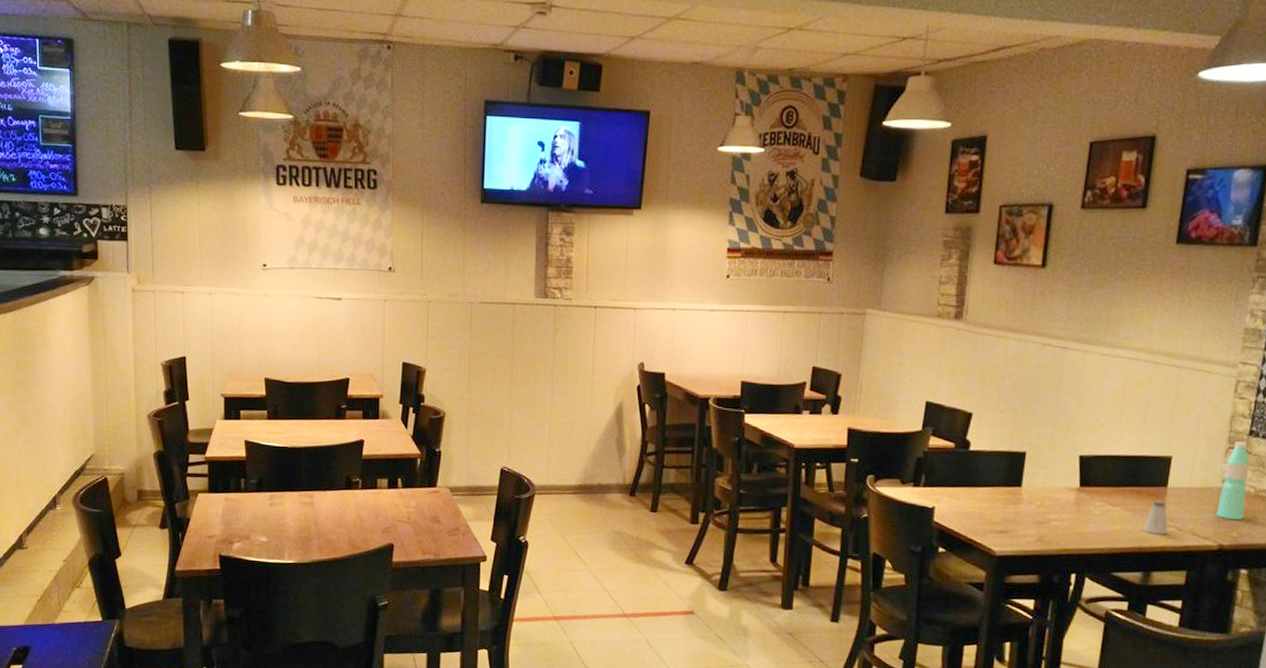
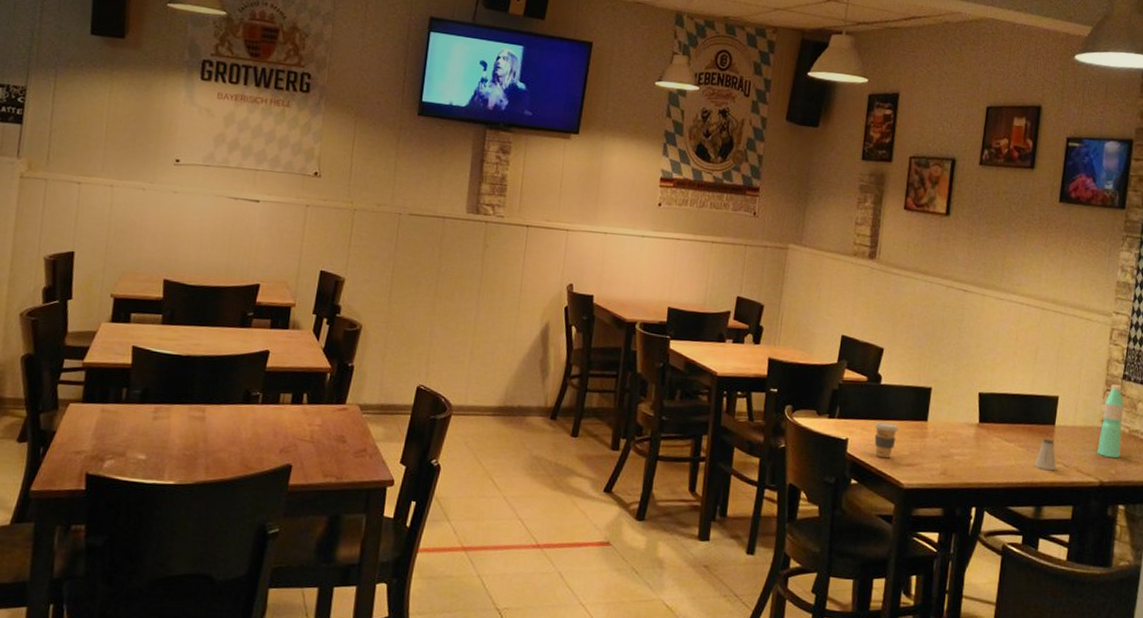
coffee cup: none [963,489,990,526] -> present [874,422,899,459]

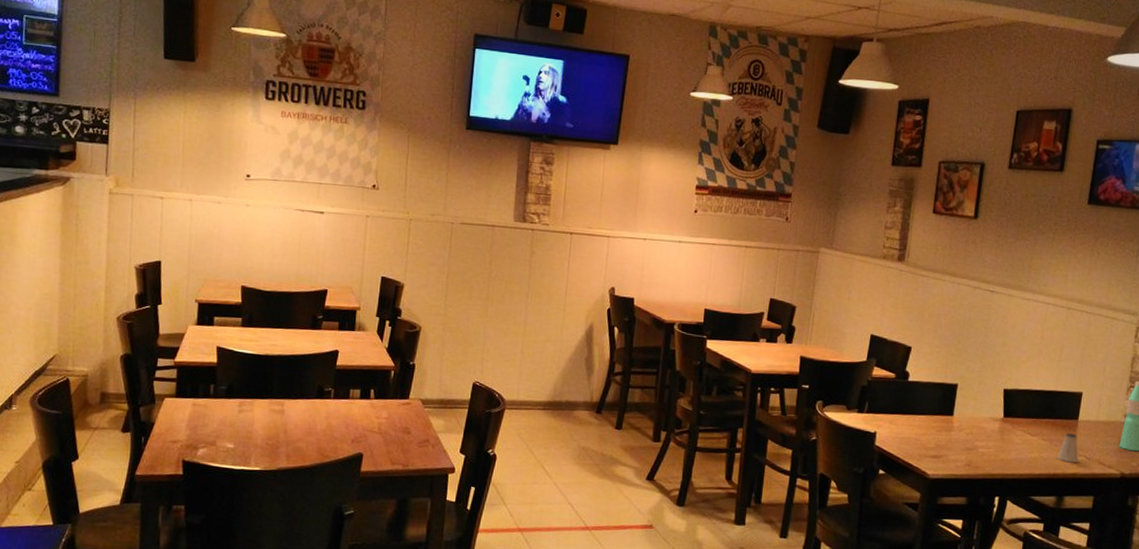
coffee cup: present [874,422,899,459] -> none [901,416,926,451]

